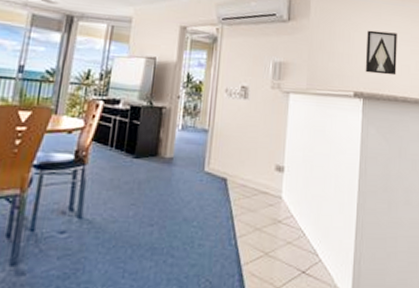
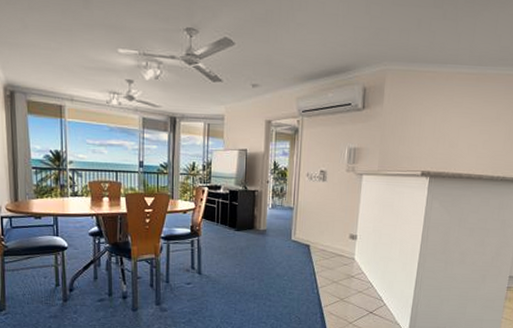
wall art: present [365,30,397,76] -> none [433,113,468,155]

